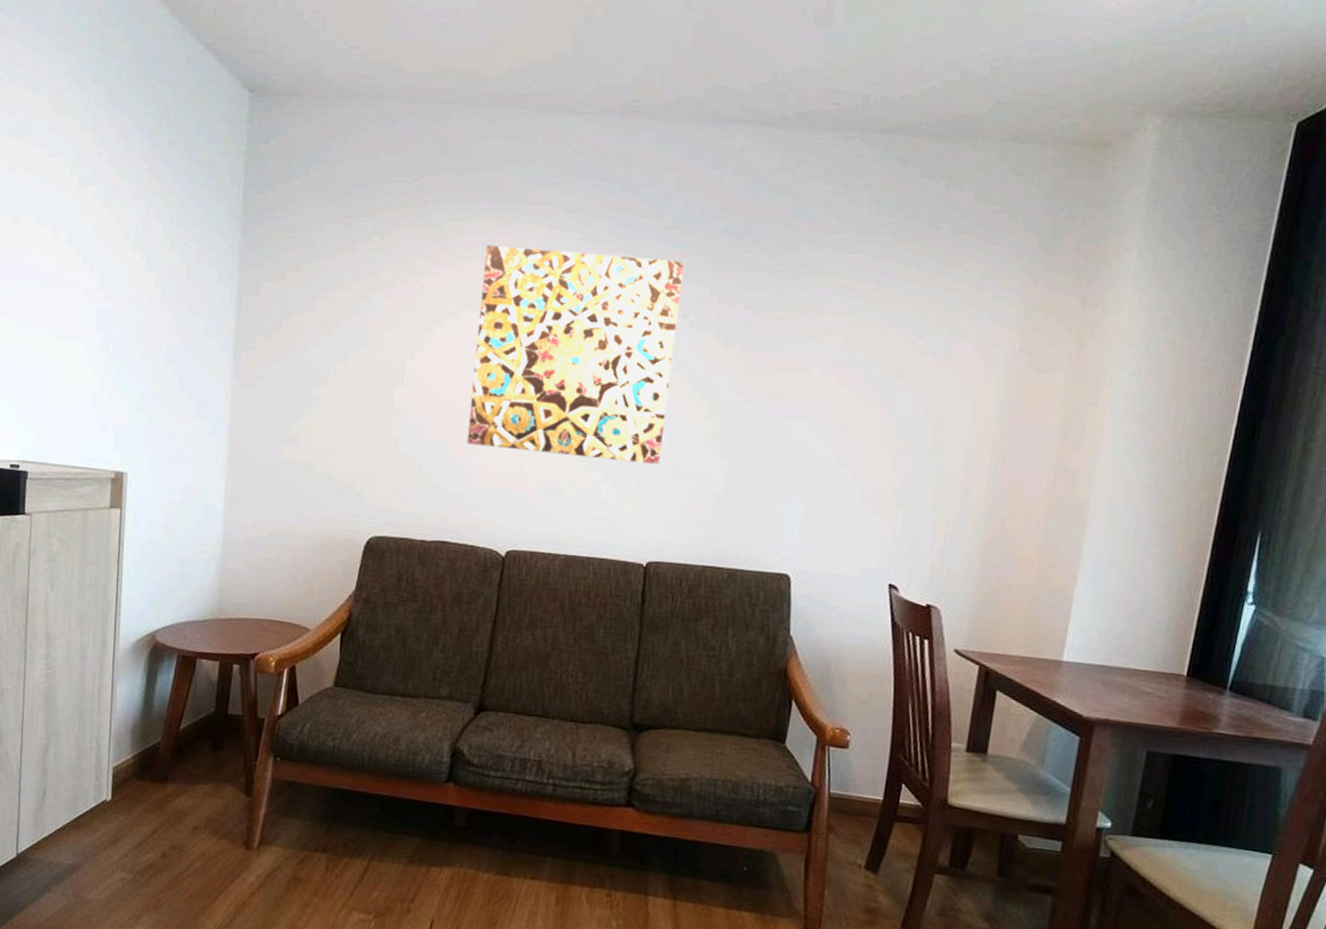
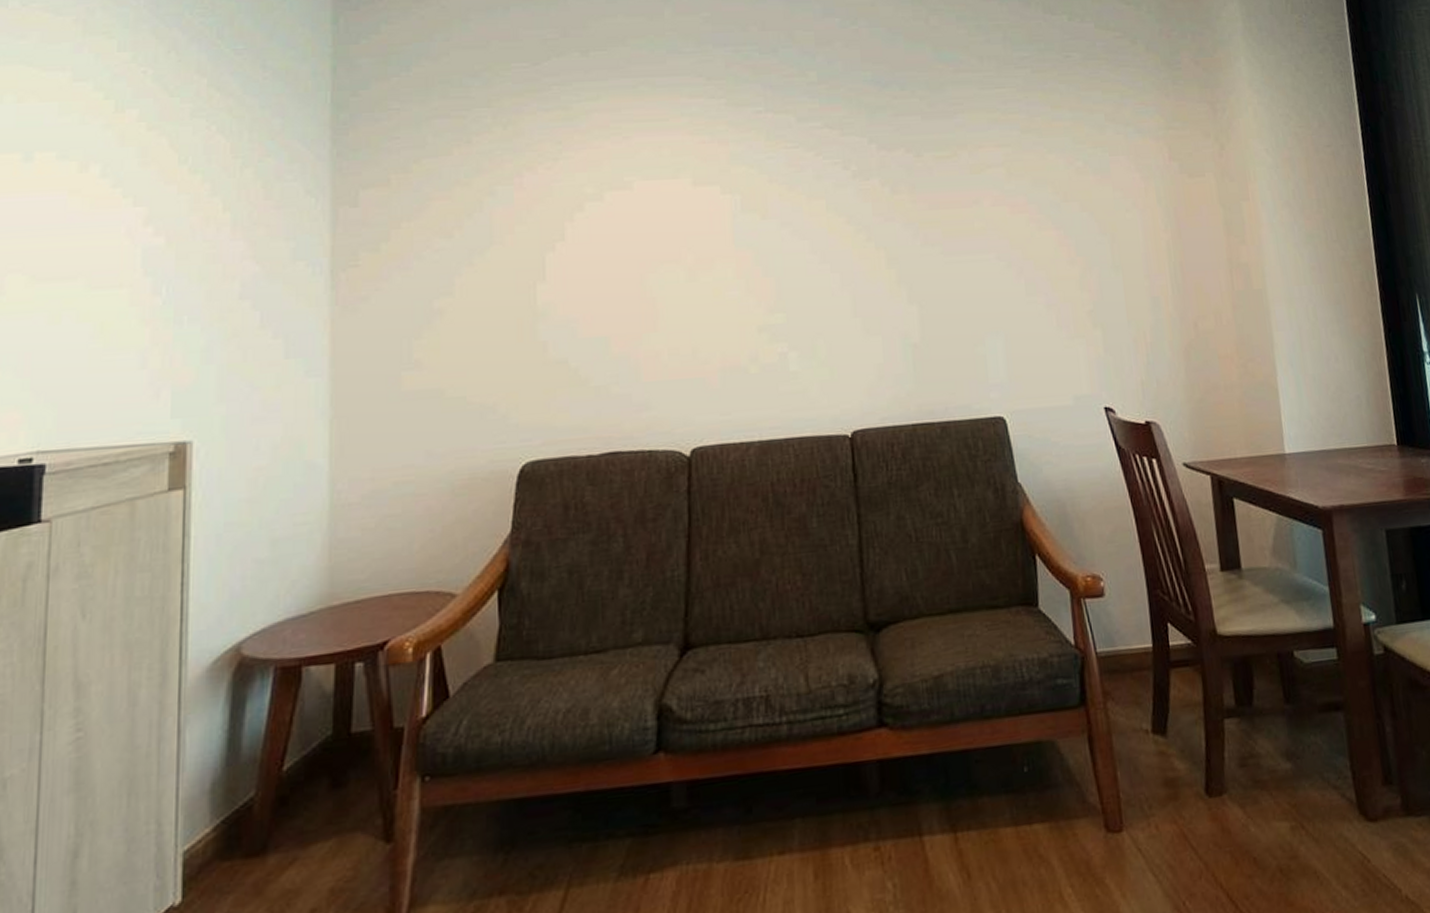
wall art: present [466,244,685,464] -> none [623,114,847,336]

